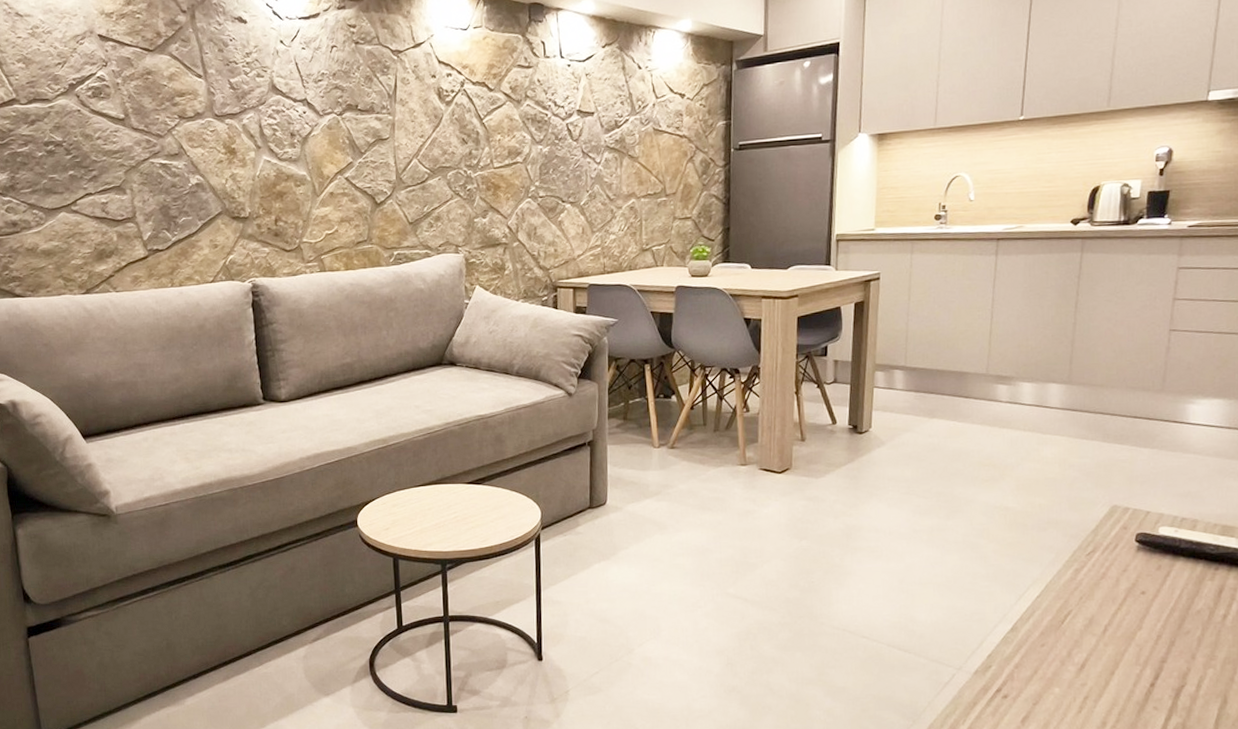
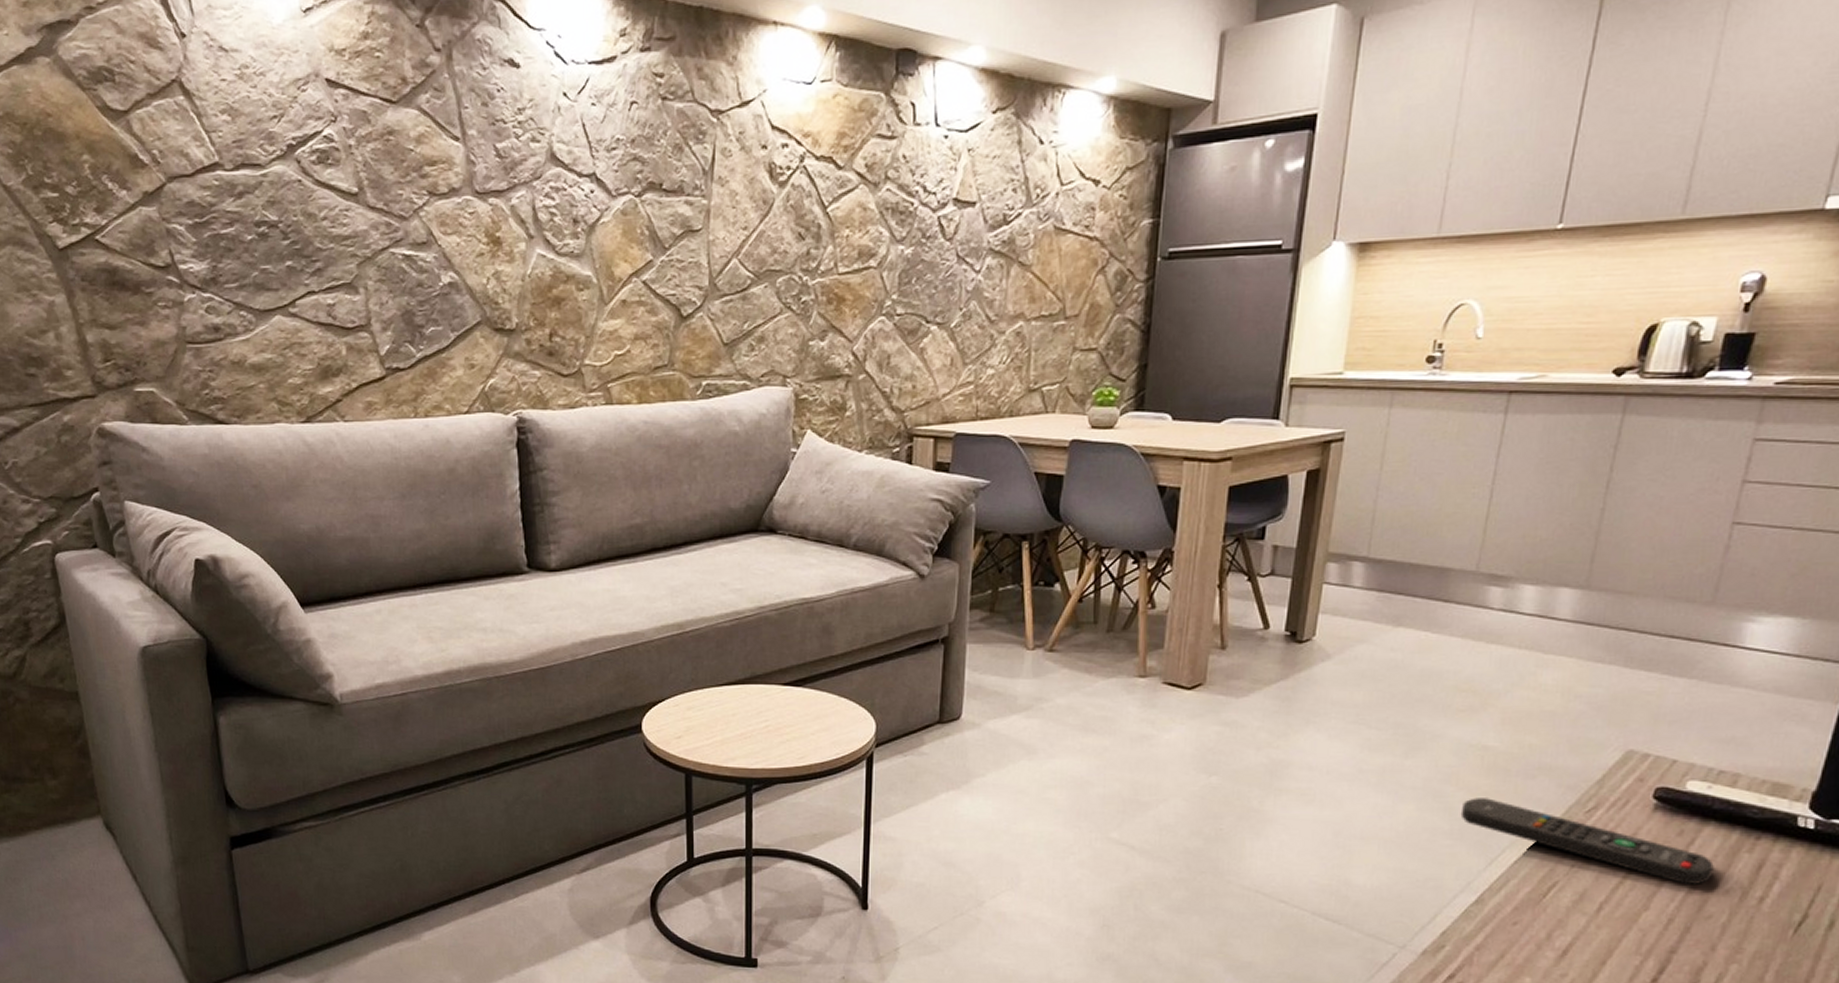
remote control: none [993,547,1186,607] -> present [1460,798,1714,884]

